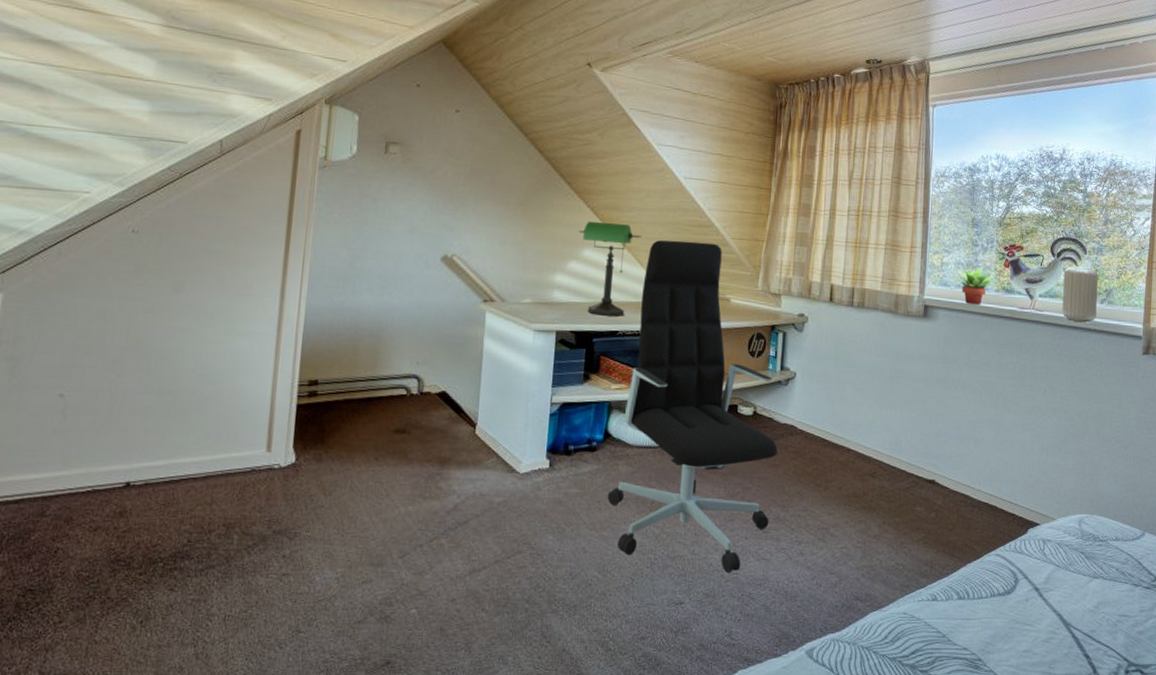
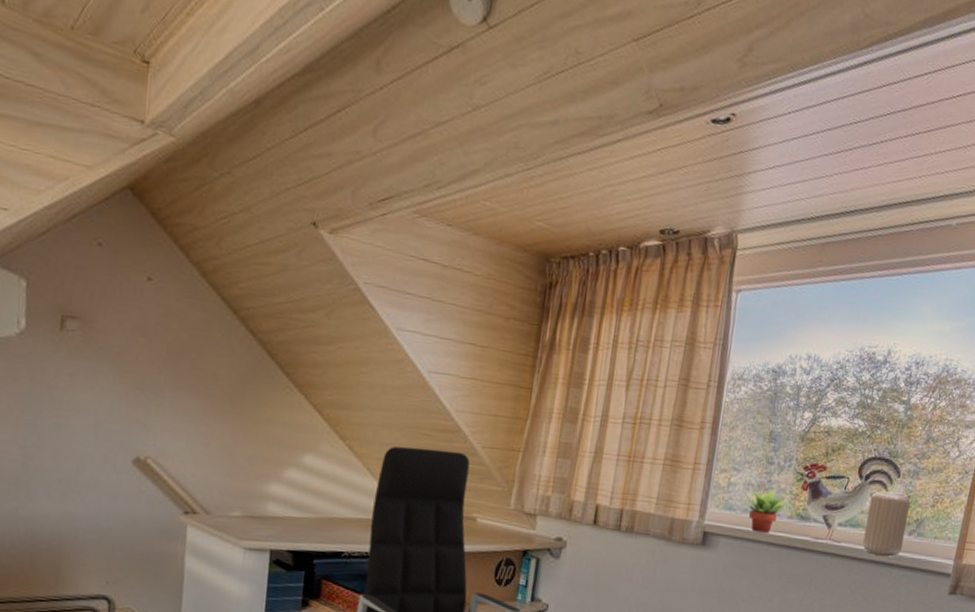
desk lamp: present [579,221,642,317] -> none [299,420,374,536]

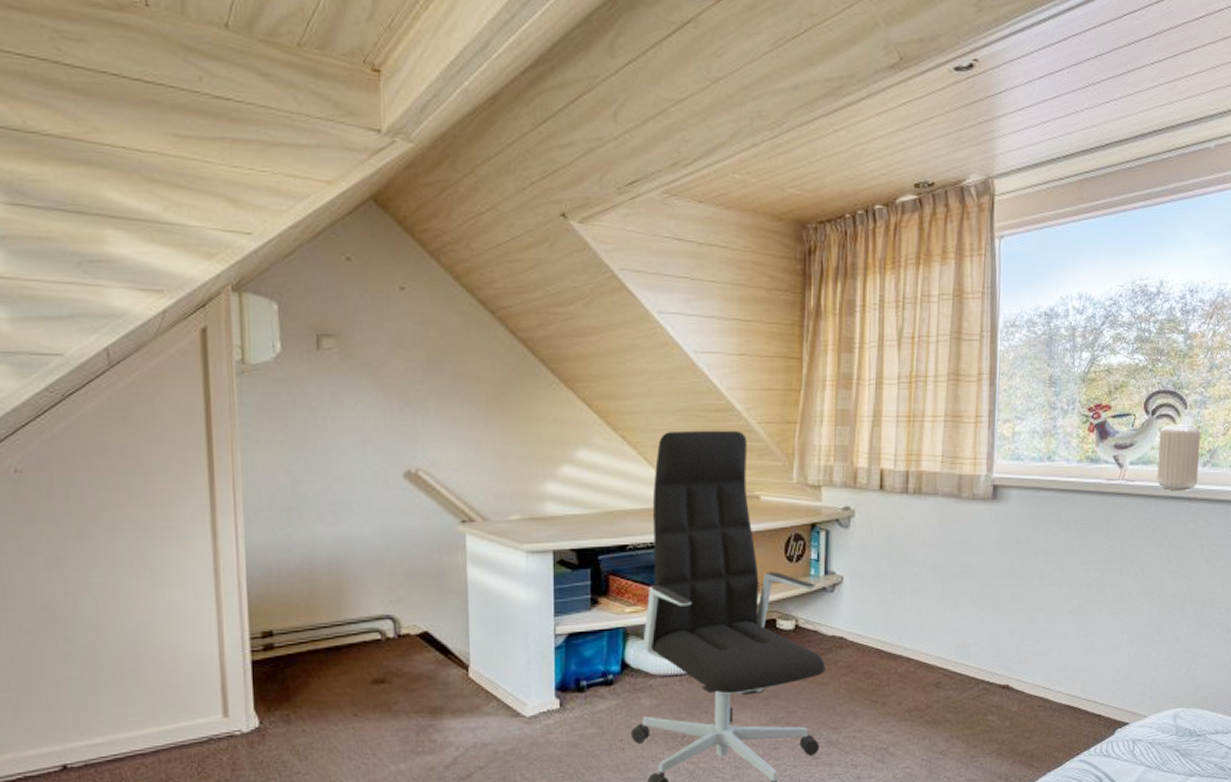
succulent plant: present [742,488,791,534] -> none [1029,434,1079,481]

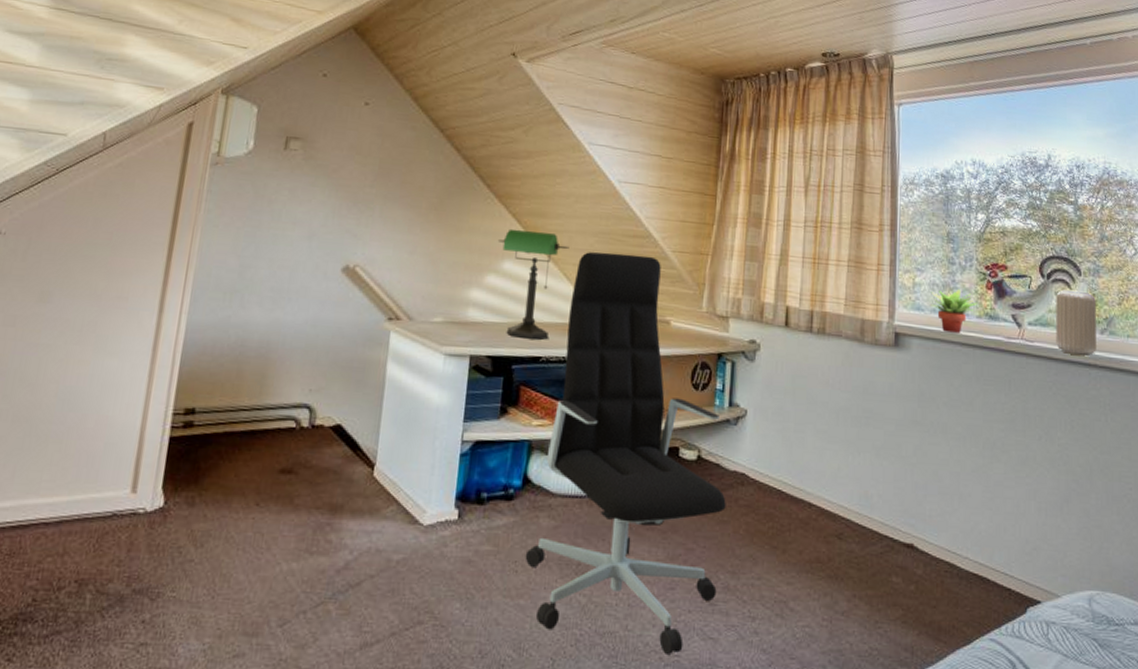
desk lamp: none [570,414,647,529] -> present [499,228,570,341]
succulent plant: none [1029,434,1079,481] -> present [929,288,977,335]

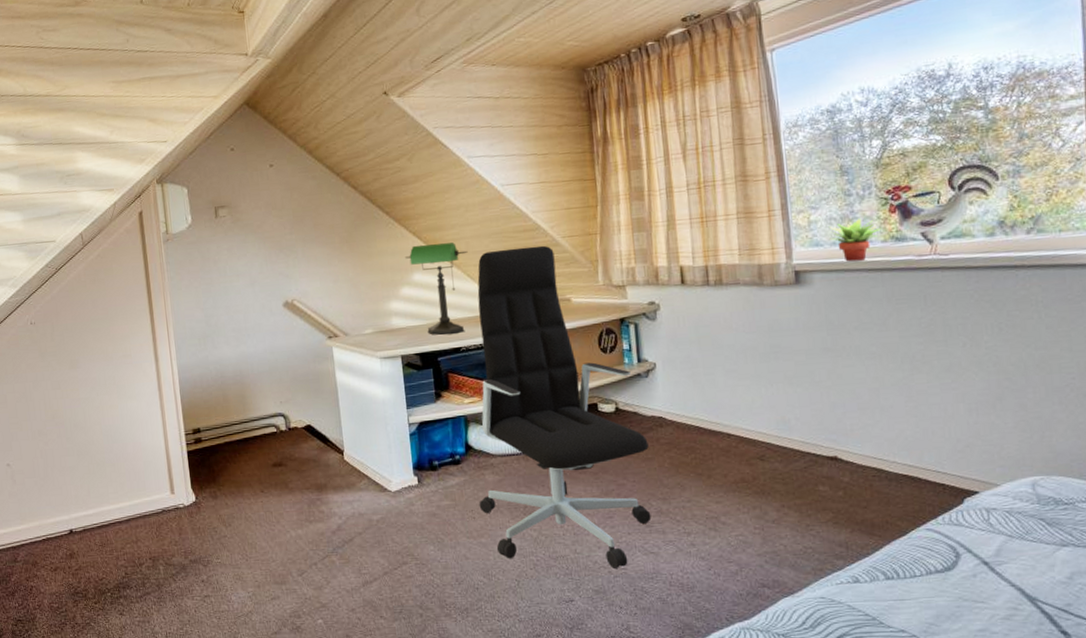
vase: present [1056,289,1096,357] -> none [970,194,1023,260]

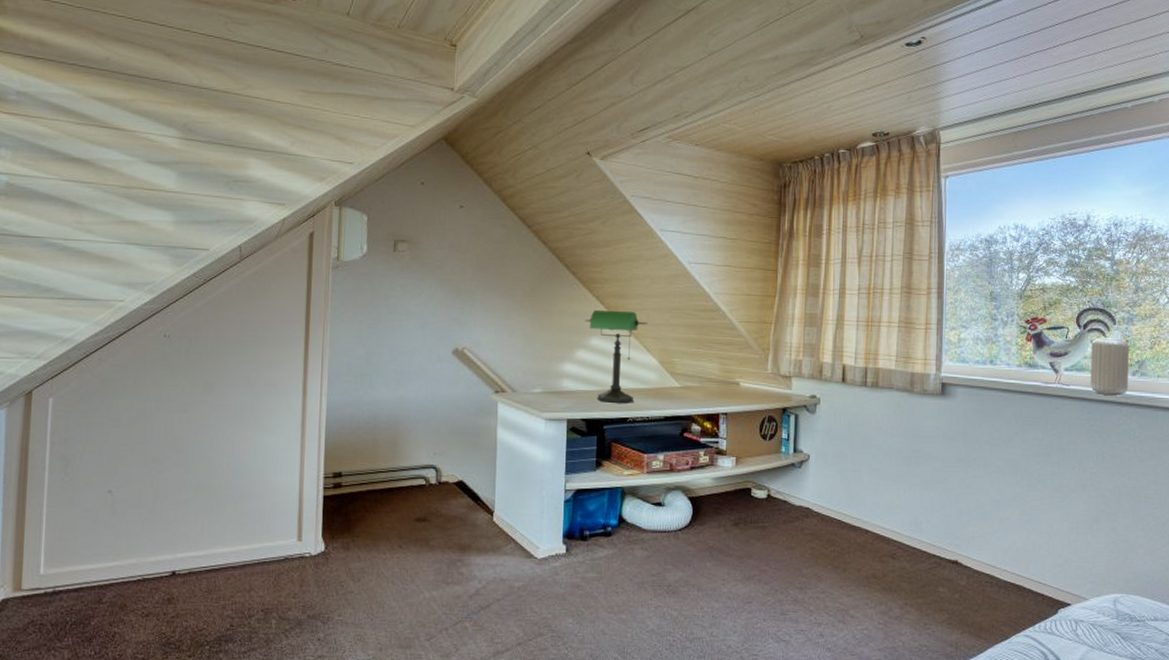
office chair: present [477,245,652,568] -> none [624,325,793,654]
succulent plant: present [828,218,881,263] -> none [973,341,1018,382]
vase: none [970,194,1023,260] -> present [1090,337,1129,396]

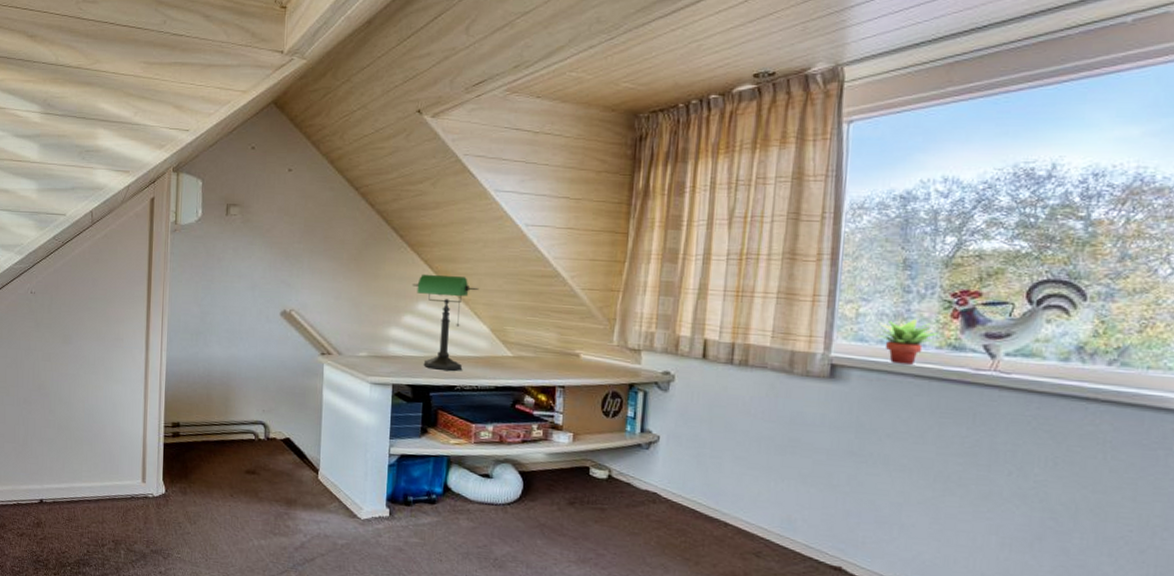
succulent plant: none [973,341,1018,382] -> present [875,318,938,366]
vase: present [1090,337,1129,396] -> none [1042,316,1105,390]

